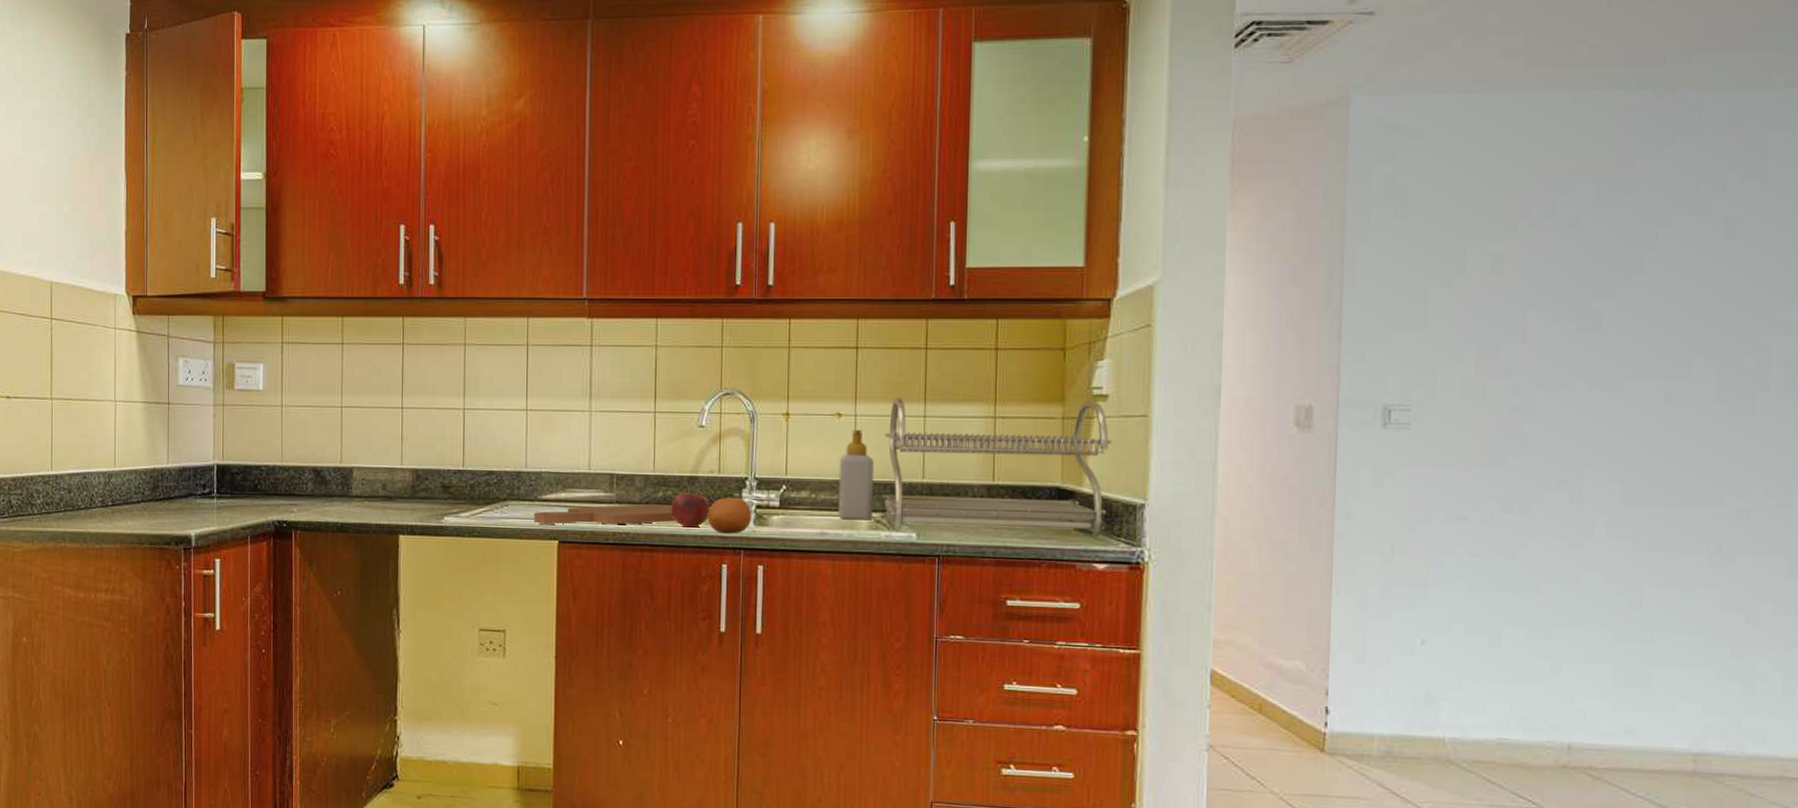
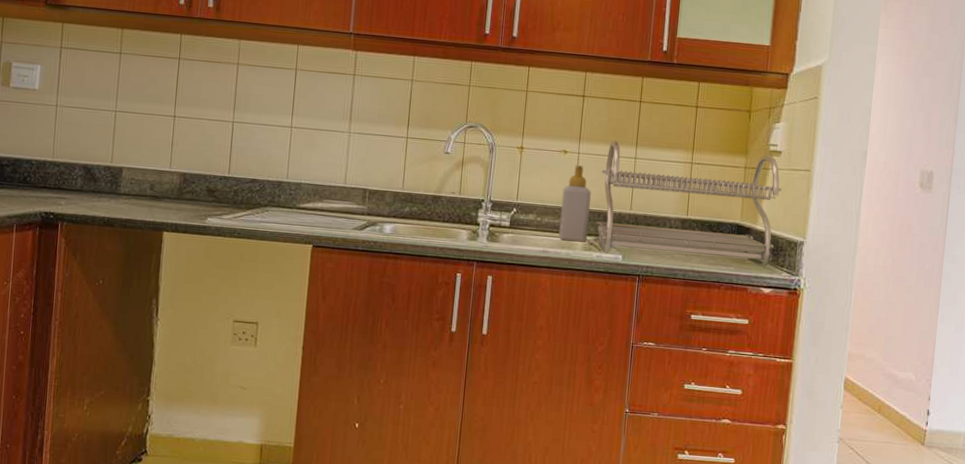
cutting board: present [534,503,675,525] -> none [291,216,418,235]
fruit: present [670,490,710,528] -> none [415,207,450,240]
fruit: present [708,497,752,534] -> none [447,215,486,248]

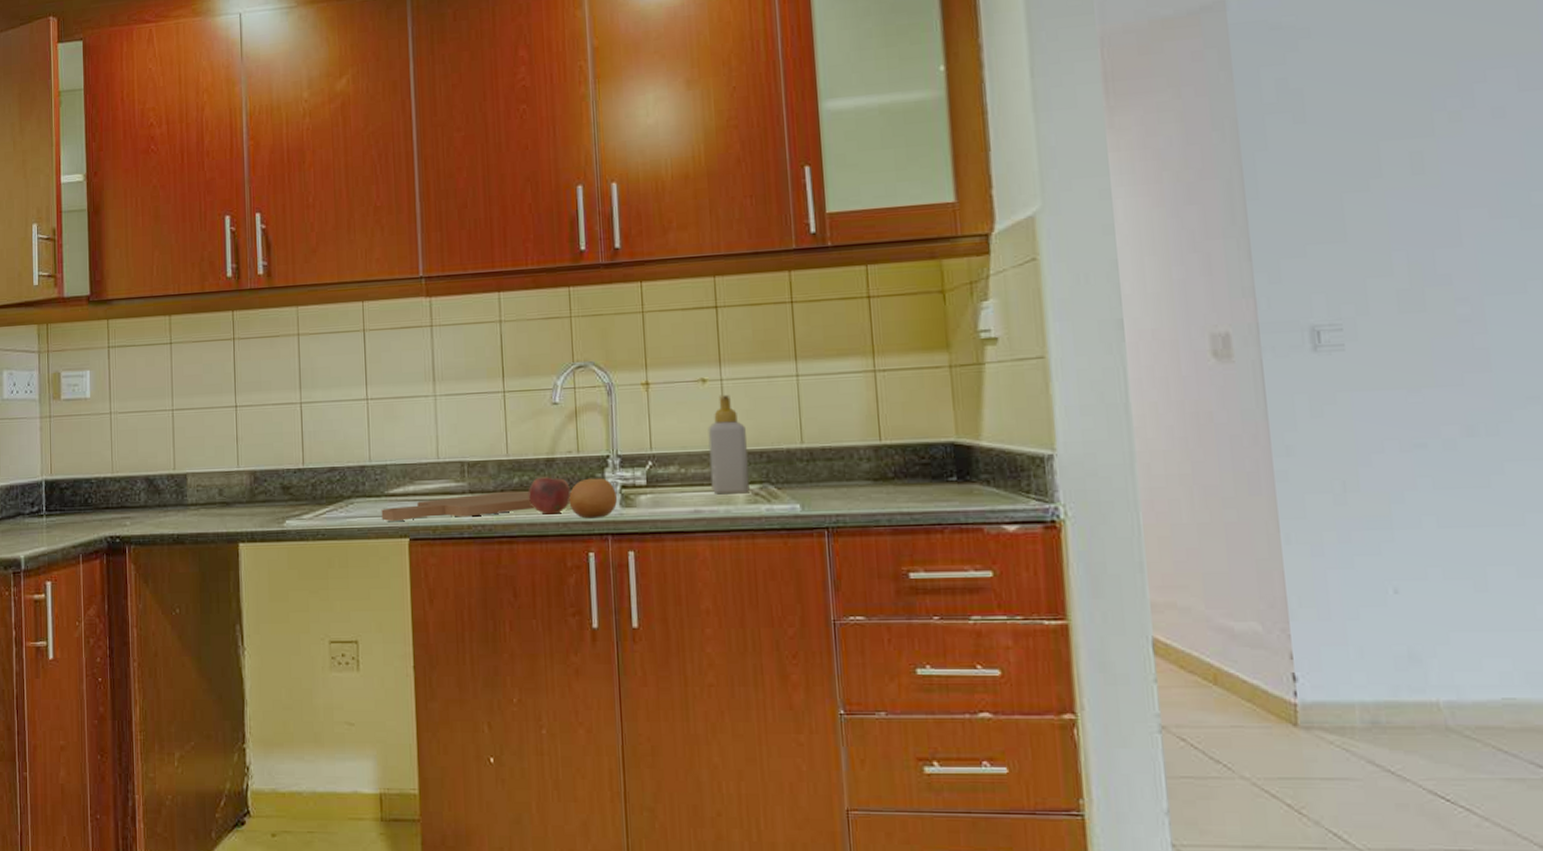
cutting board: none [291,216,418,235] -> present [381,490,534,521]
fruit: none [415,207,450,240] -> present [528,473,572,515]
fruit: none [447,215,486,248] -> present [569,478,618,519]
dish rack: present [596,140,782,267] -> none [755,344,1012,504]

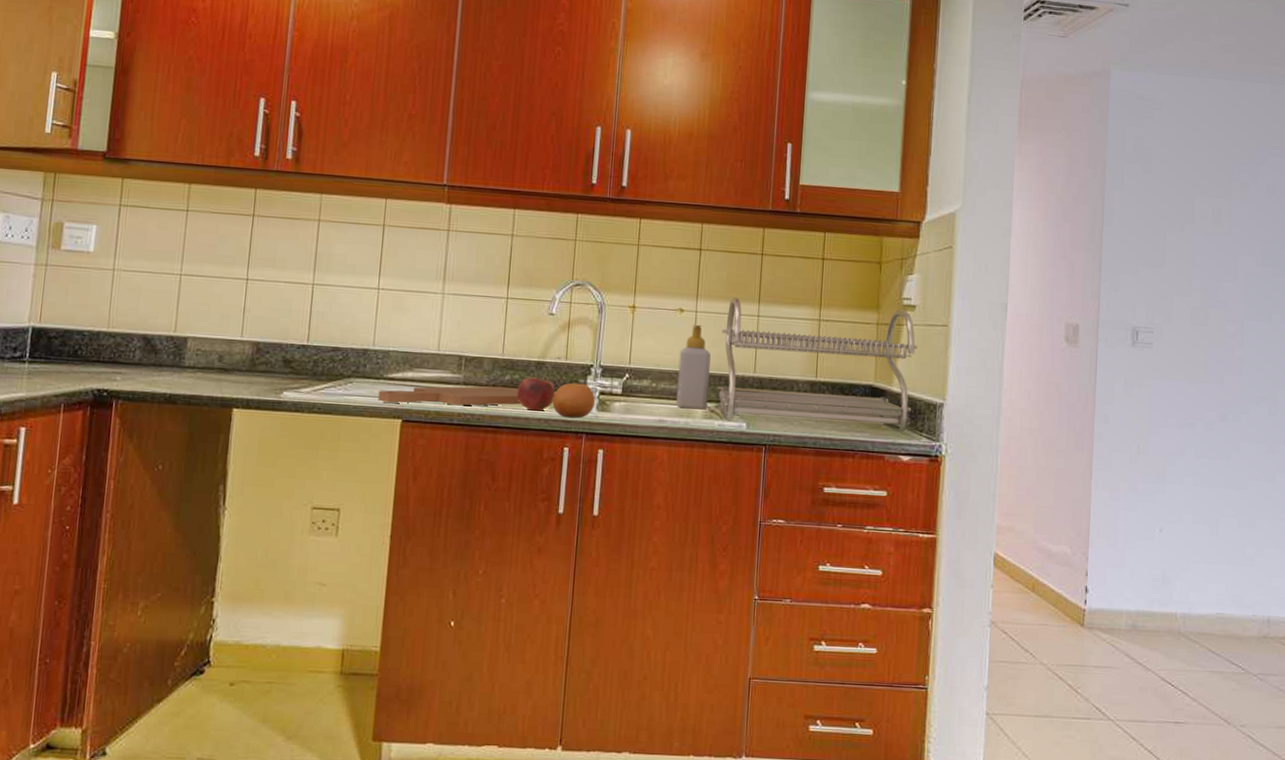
dish rack: none [755,344,1012,504] -> present [717,297,918,433]

